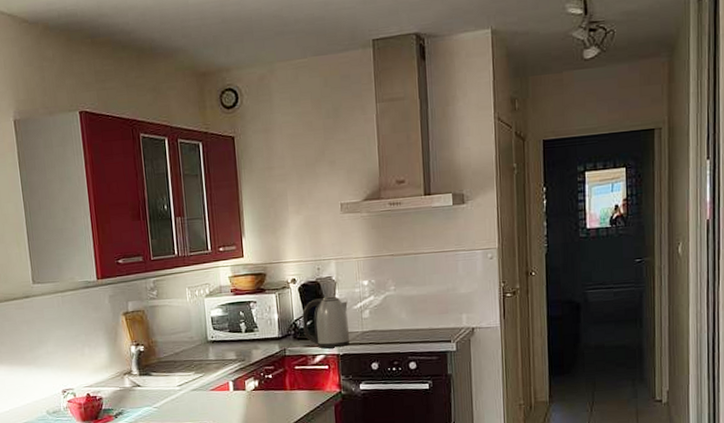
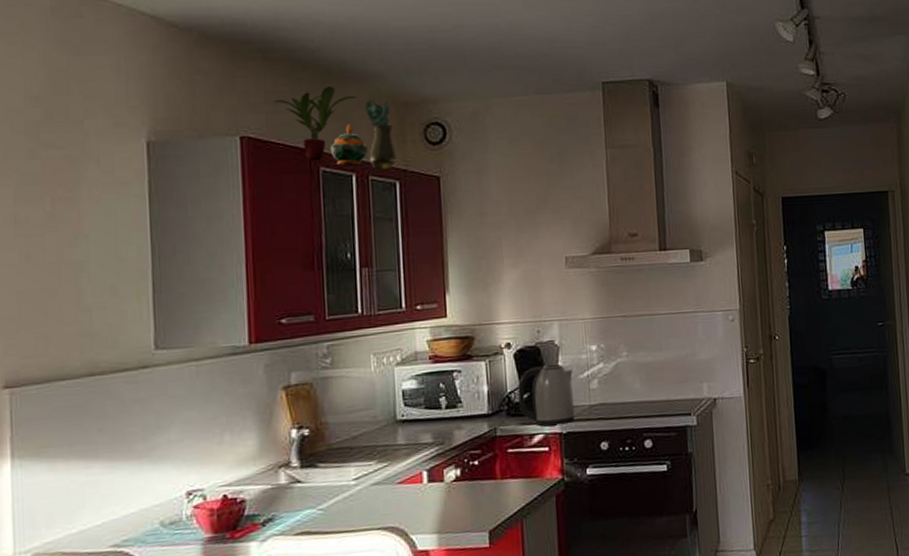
potted plant: none [102,63,166,129] -> present [274,87,358,161]
decorative jar: none [146,95,177,132] -> present [330,124,369,167]
vase: none [171,71,199,135] -> present [363,98,397,172]

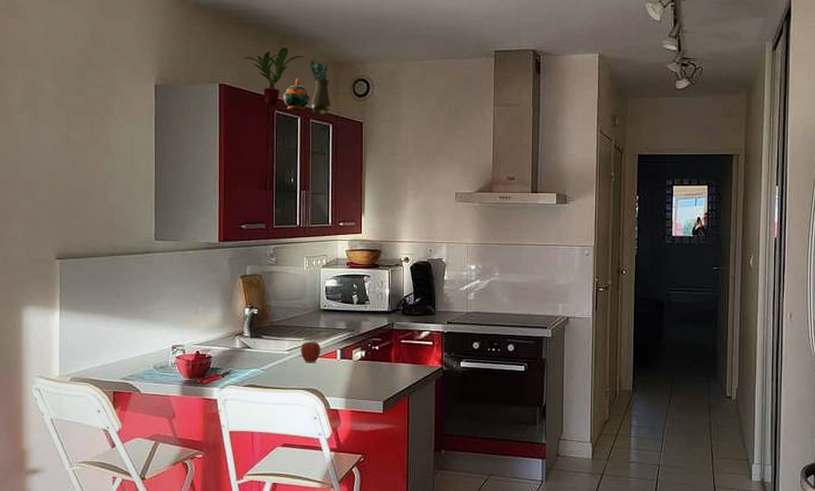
fruit: none [371,462,401,494] -> present [300,340,321,363]
kettle: present [518,363,574,427] -> none [412,277,455,326]

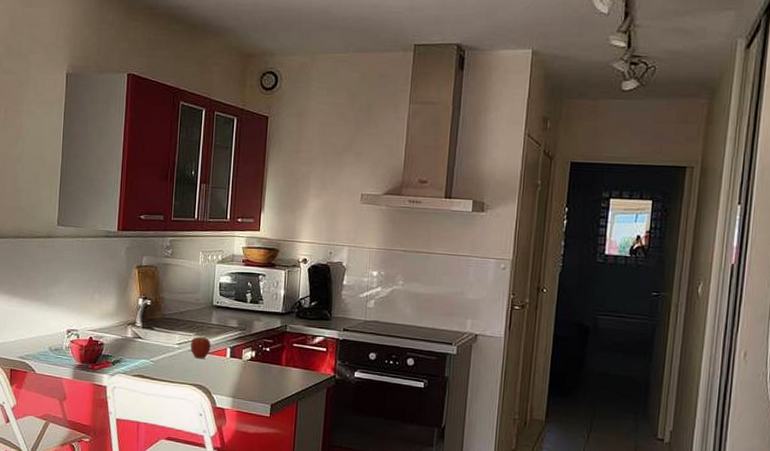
potted plant: present [245,48,305,106] -> none [154,38,214,97]
decorative jar: present [283,77,311,112] -> none [189,69,217,104]
vase: present [309,57,331,116] -> none [217,48,237,109]

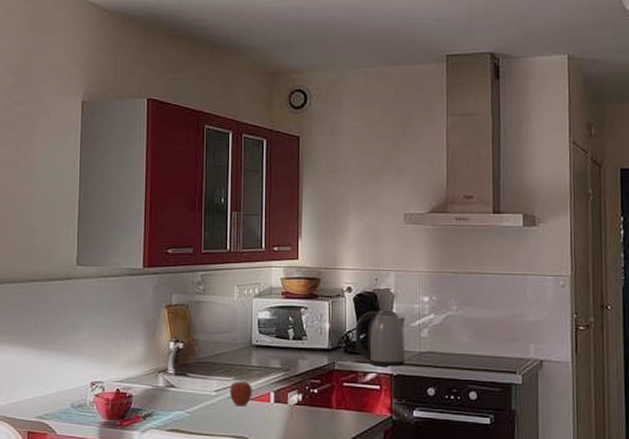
kettle: none [307,281,354,333] -> present [356,310,405,367]

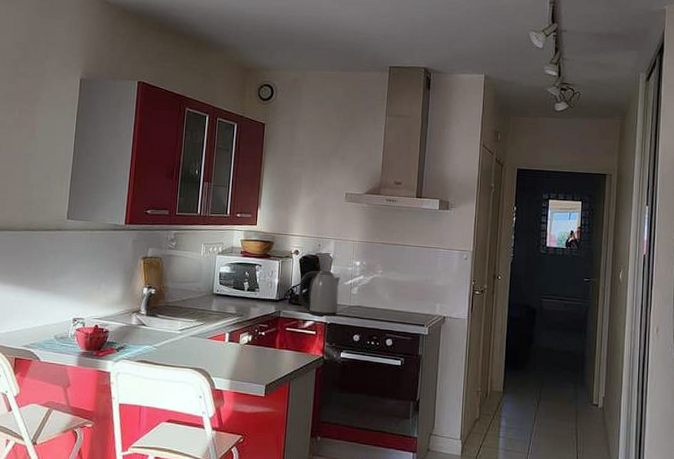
fruit: present [229,380,252,407] -> none [191,322,211,344]

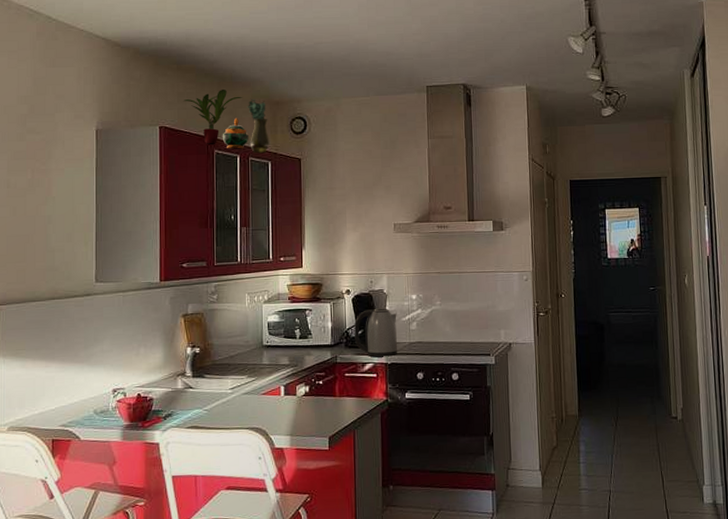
potted plant: none [163,52,217,104] -> present [184,90,243,145]
decorative jar: none [194,80,220,111] -> present [222,117,250,150]
vase: none [219,63,238,116] -> present [247,98,270,154]

